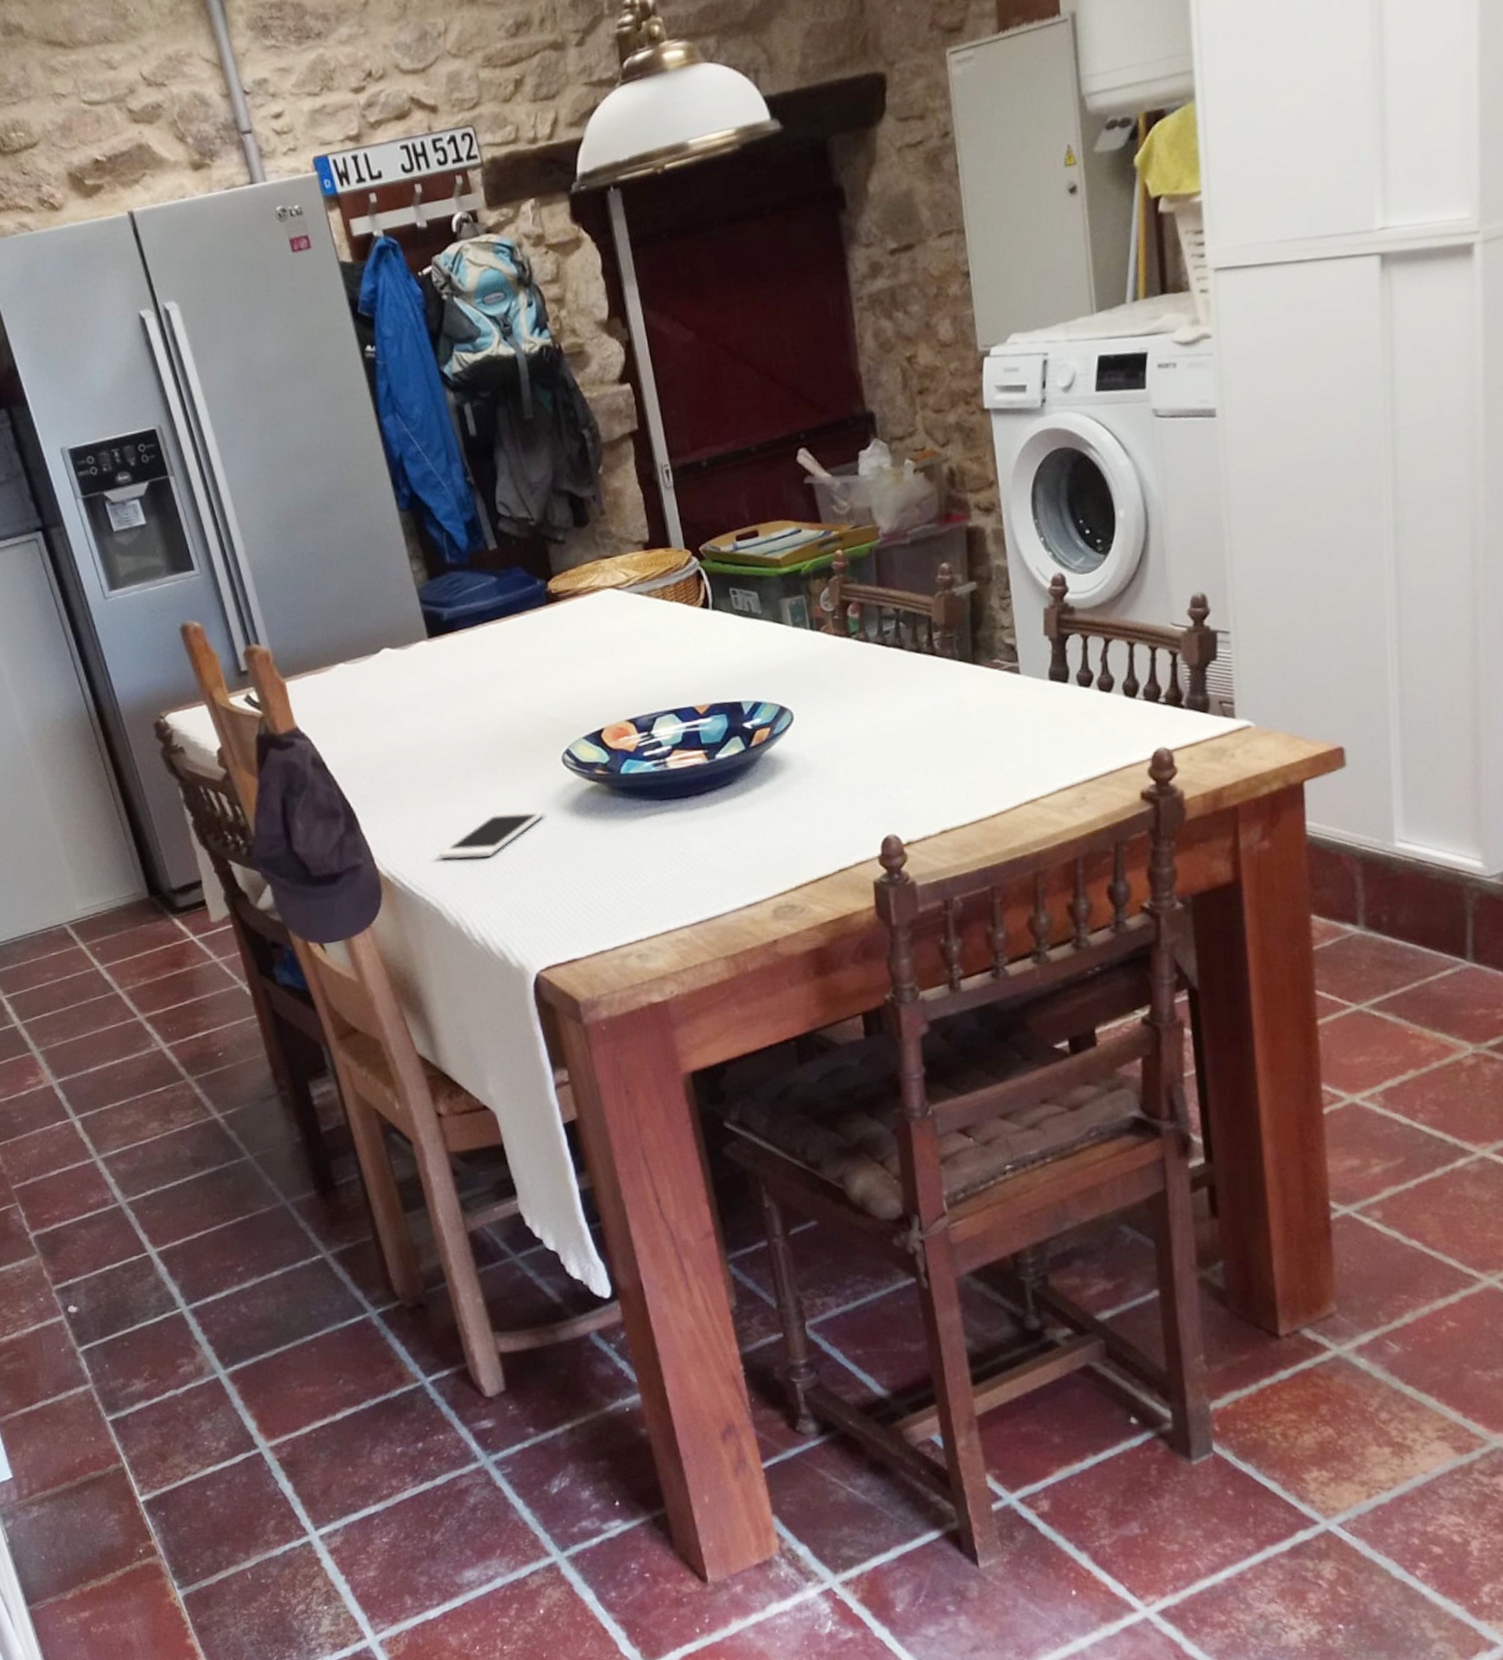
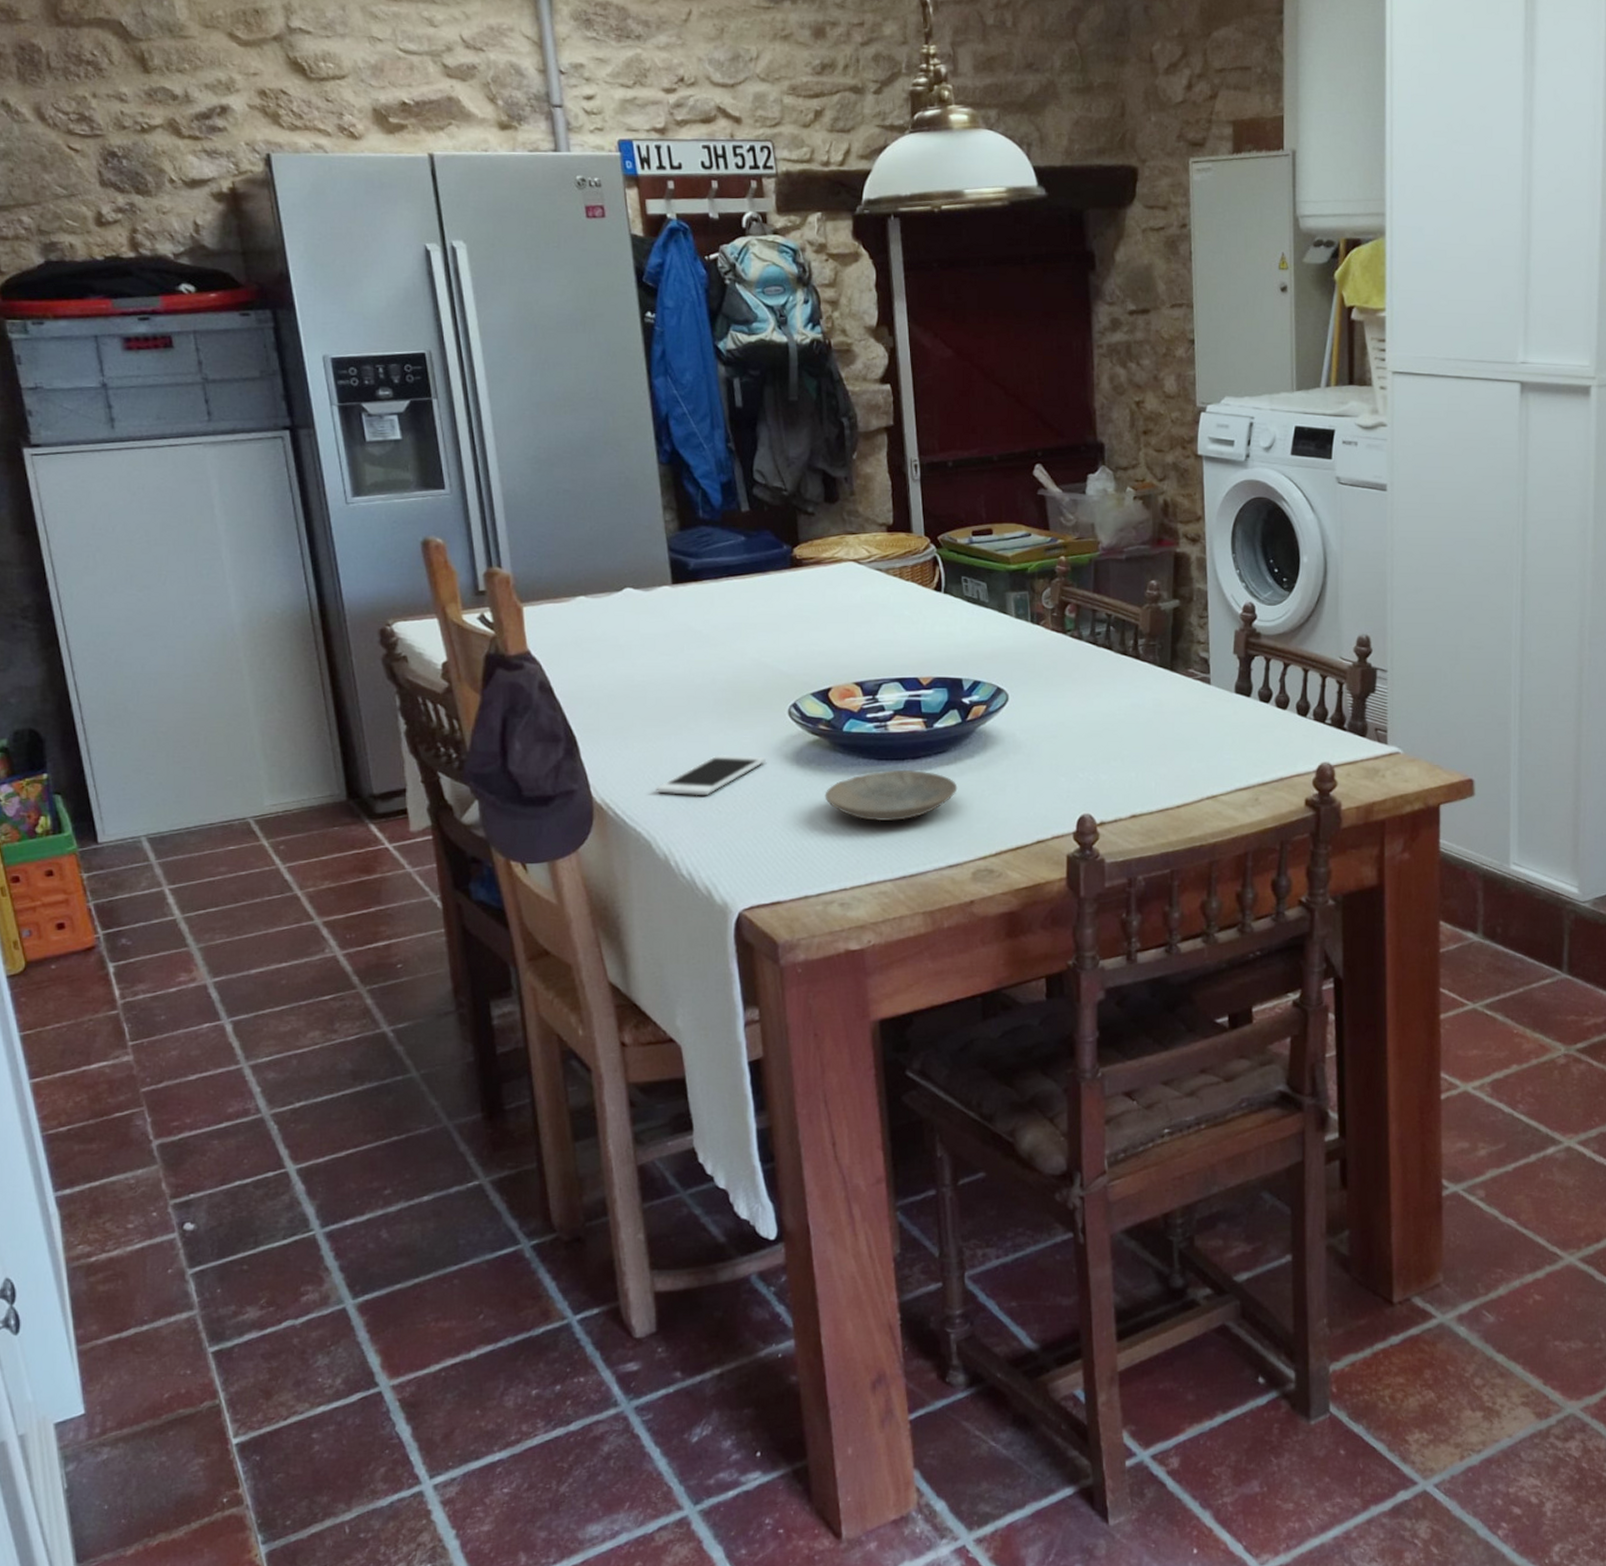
plate: none [609,806,748,866] -> present [824,769,958,822]

